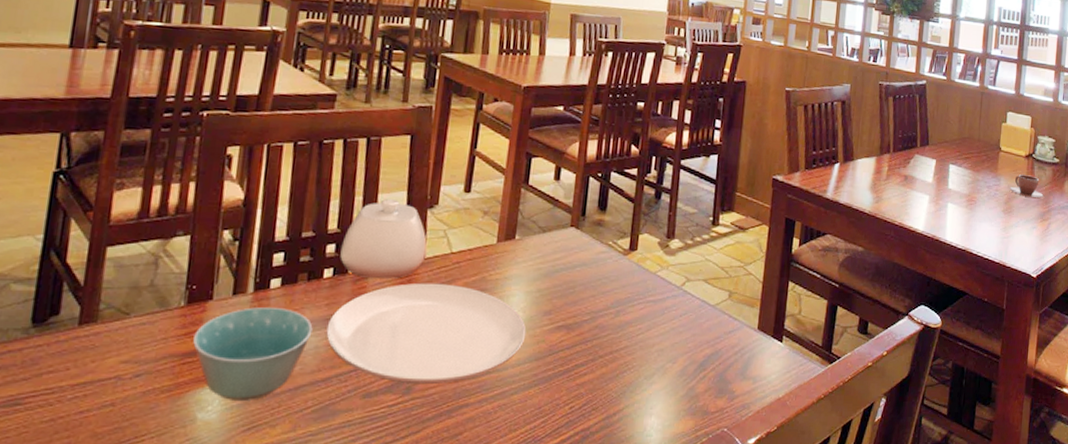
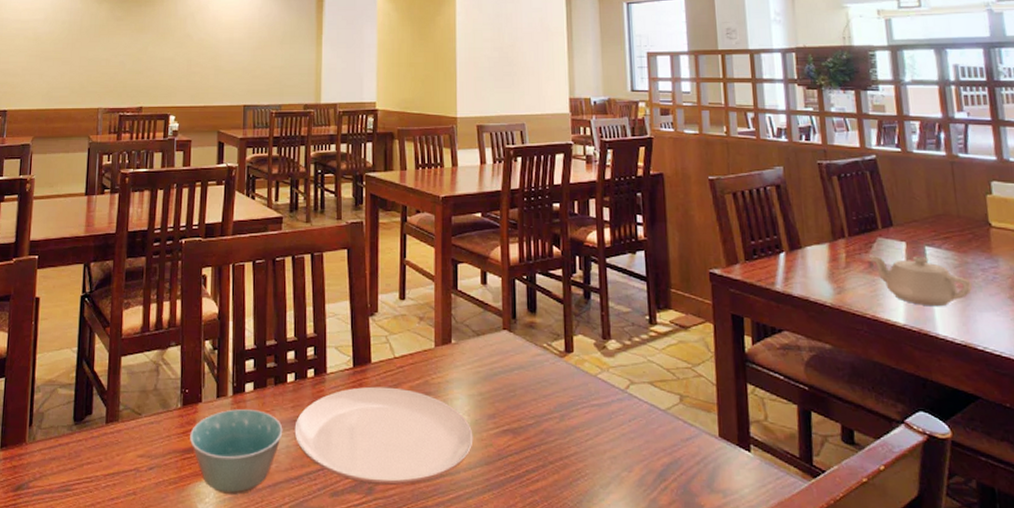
sugar bowl: present [340,199,428,279] -> none [299,309,373,383]
teapot: none [905,169,978,217] -> present [868,255,972,307]

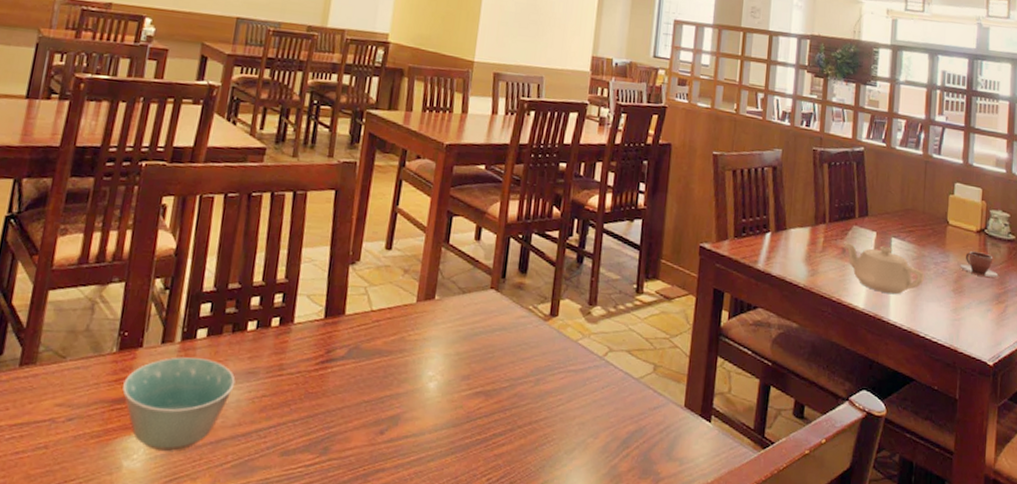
plate: present [294,386,473,486] -> none [248,340,444,446]

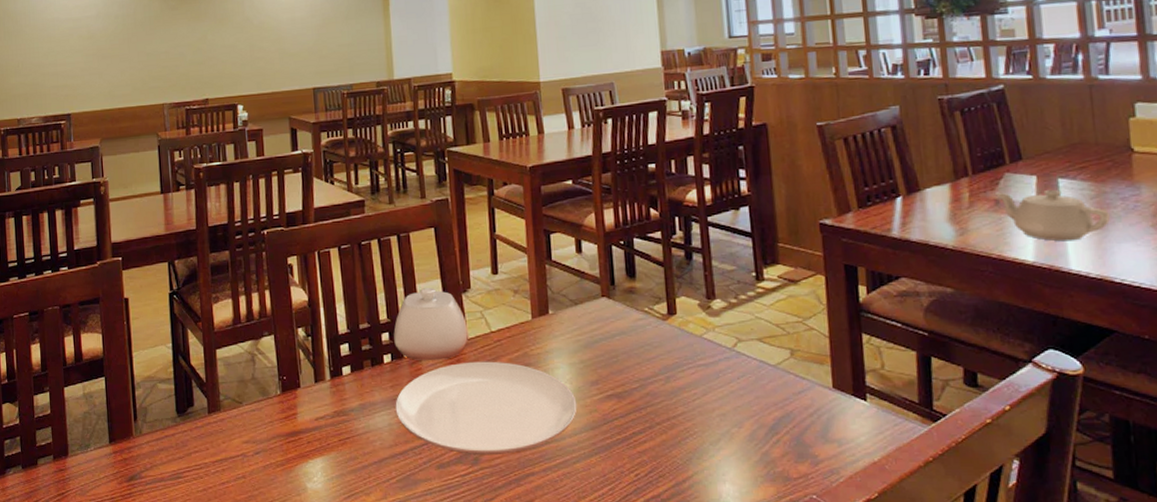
bowl: present [122,357,236,451] -> none [292,391,384,472]
plate: none [248,340,444,446] -> present [395,361,577,456]
sugar bowl: none [263,253,349,335] -> present [393,288,469,360]

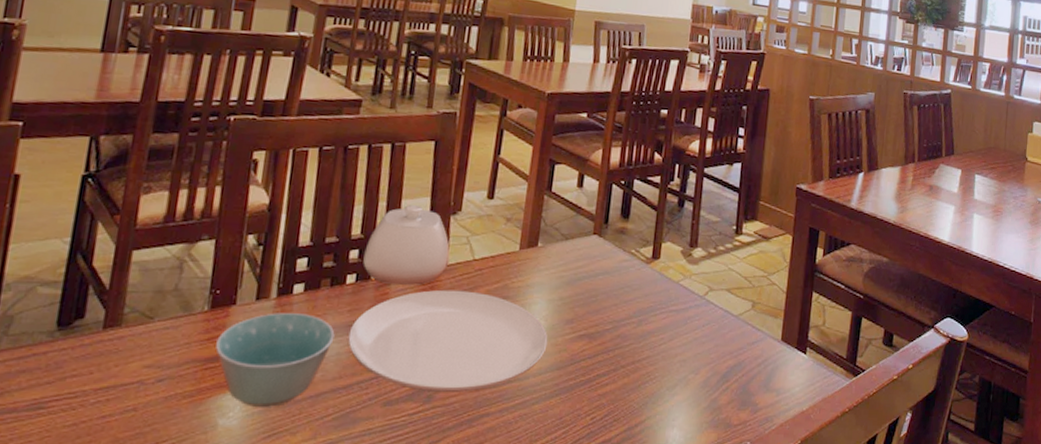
bowl: none [292,391,384,472] -> present [215,312,335,407]
teapot: present [994,189,1110,242] -> none [930,179,1004,228]

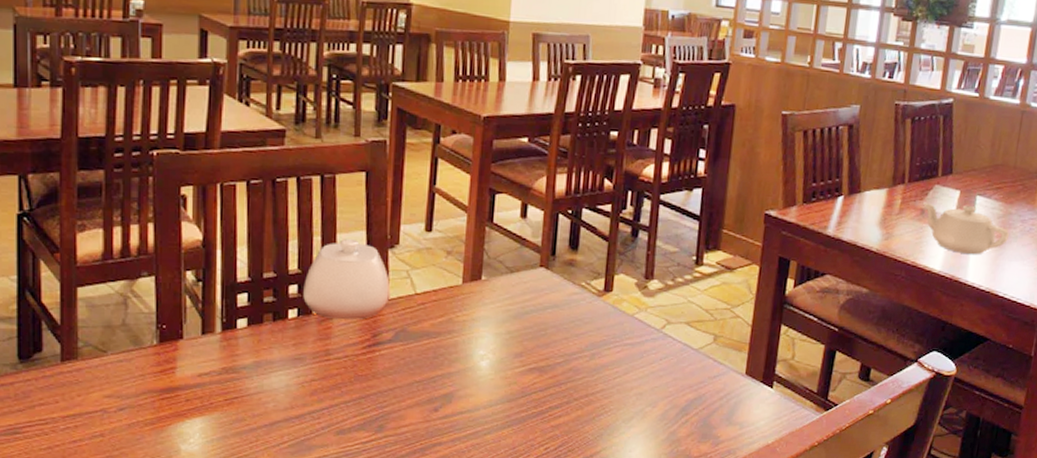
bowl: present [215,312,335,407] -> none [169,346,282,434]
plate: present [348,289,548,393] -> none [296,324,497,423]
teapot: none [930,179,1004,228] -> present [922,202,1009,255]

